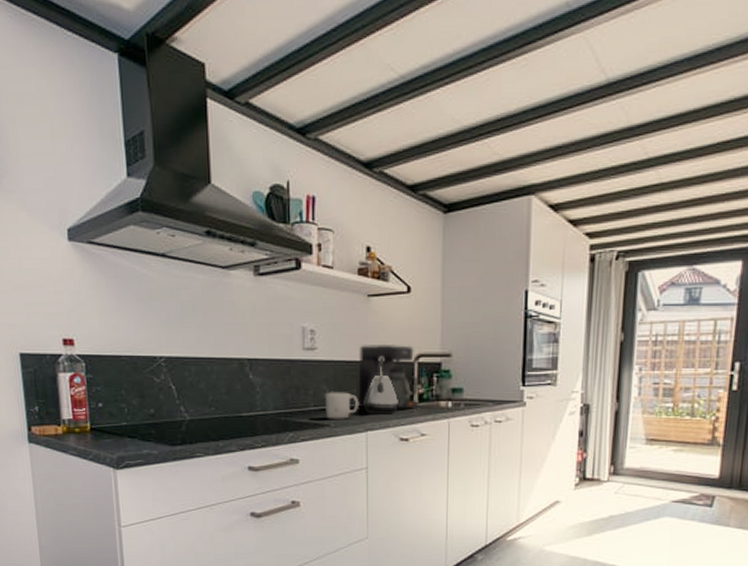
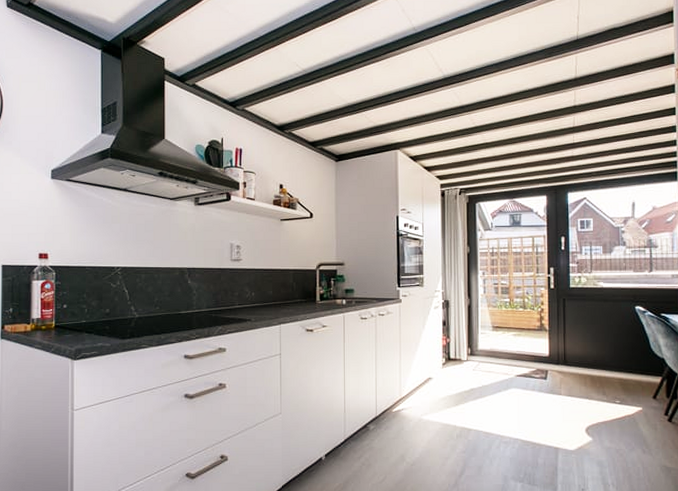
mug: present [324,392,358,419] -> none [247,293,273,315]
coffee maker: present [358,343,421,410] -> none [273,256,322,307]
kettle: present [364,356,400,414] -> none [278,265,306,310]

